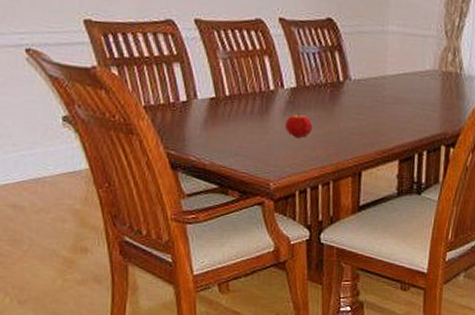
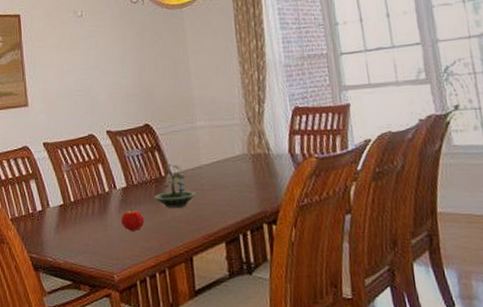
terrarium: none [327,68,377,118] -> present [154,164,197,208]

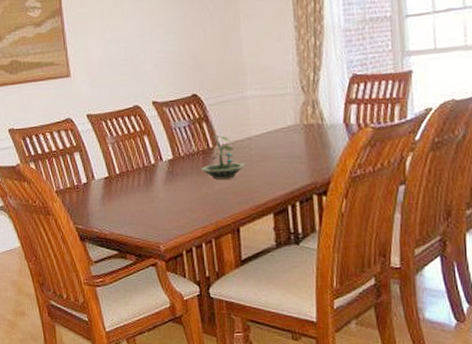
fruit: present [121,209,145,231] -> none [167,181,191,203]

